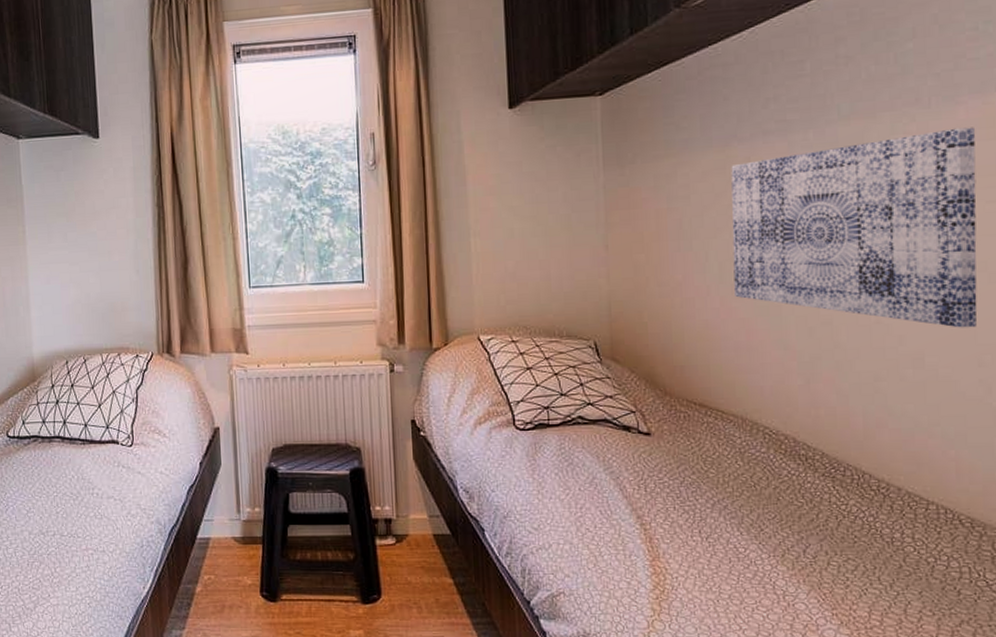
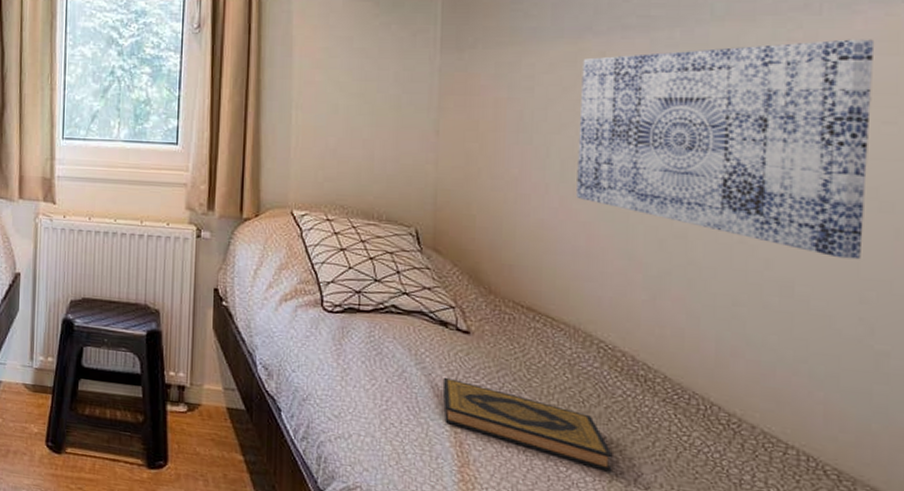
hardback book: none [631,478,784,547] -> present [443,377,613,472]

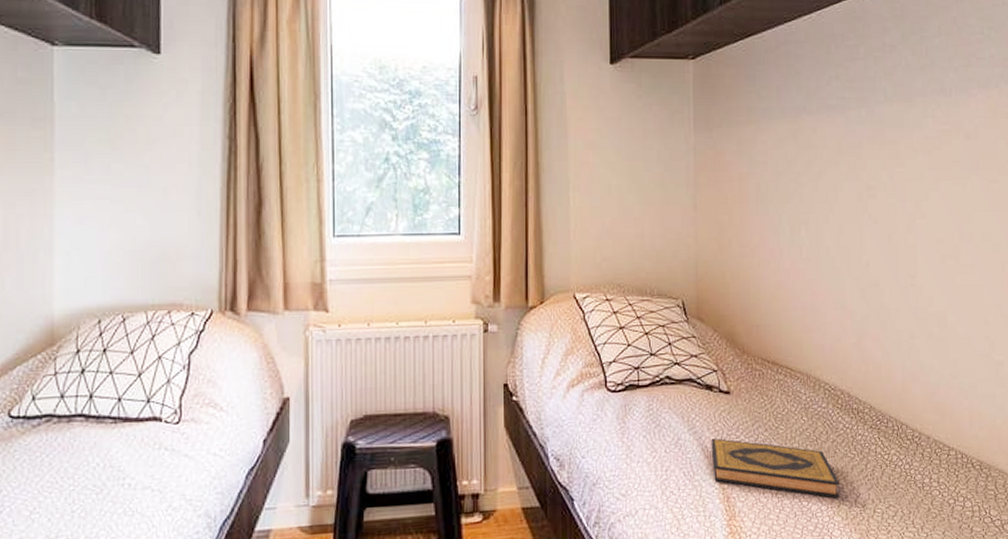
wall art: present [576,39,873,260] -> none [801,116,984,291]

